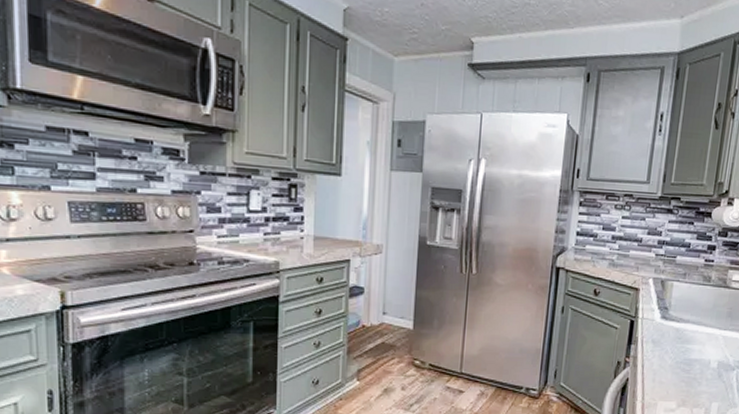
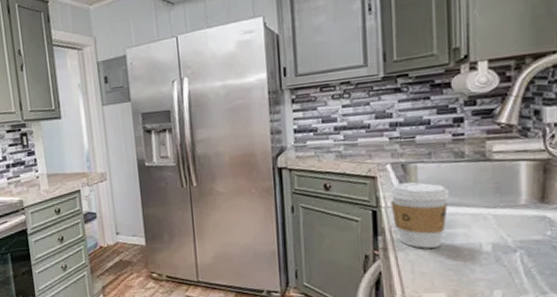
coffee cup: none [646,297,694,360] -> present [389,181,449,249]

